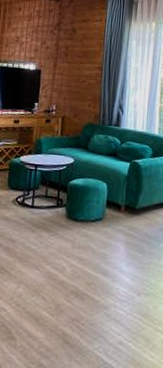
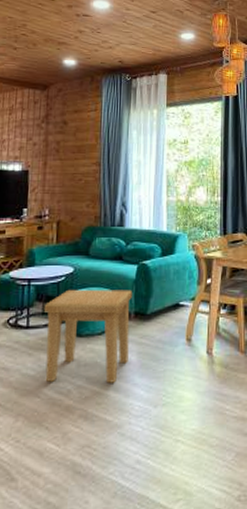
side table: none [44,177,124,267] -> present [43,289,132,383]

